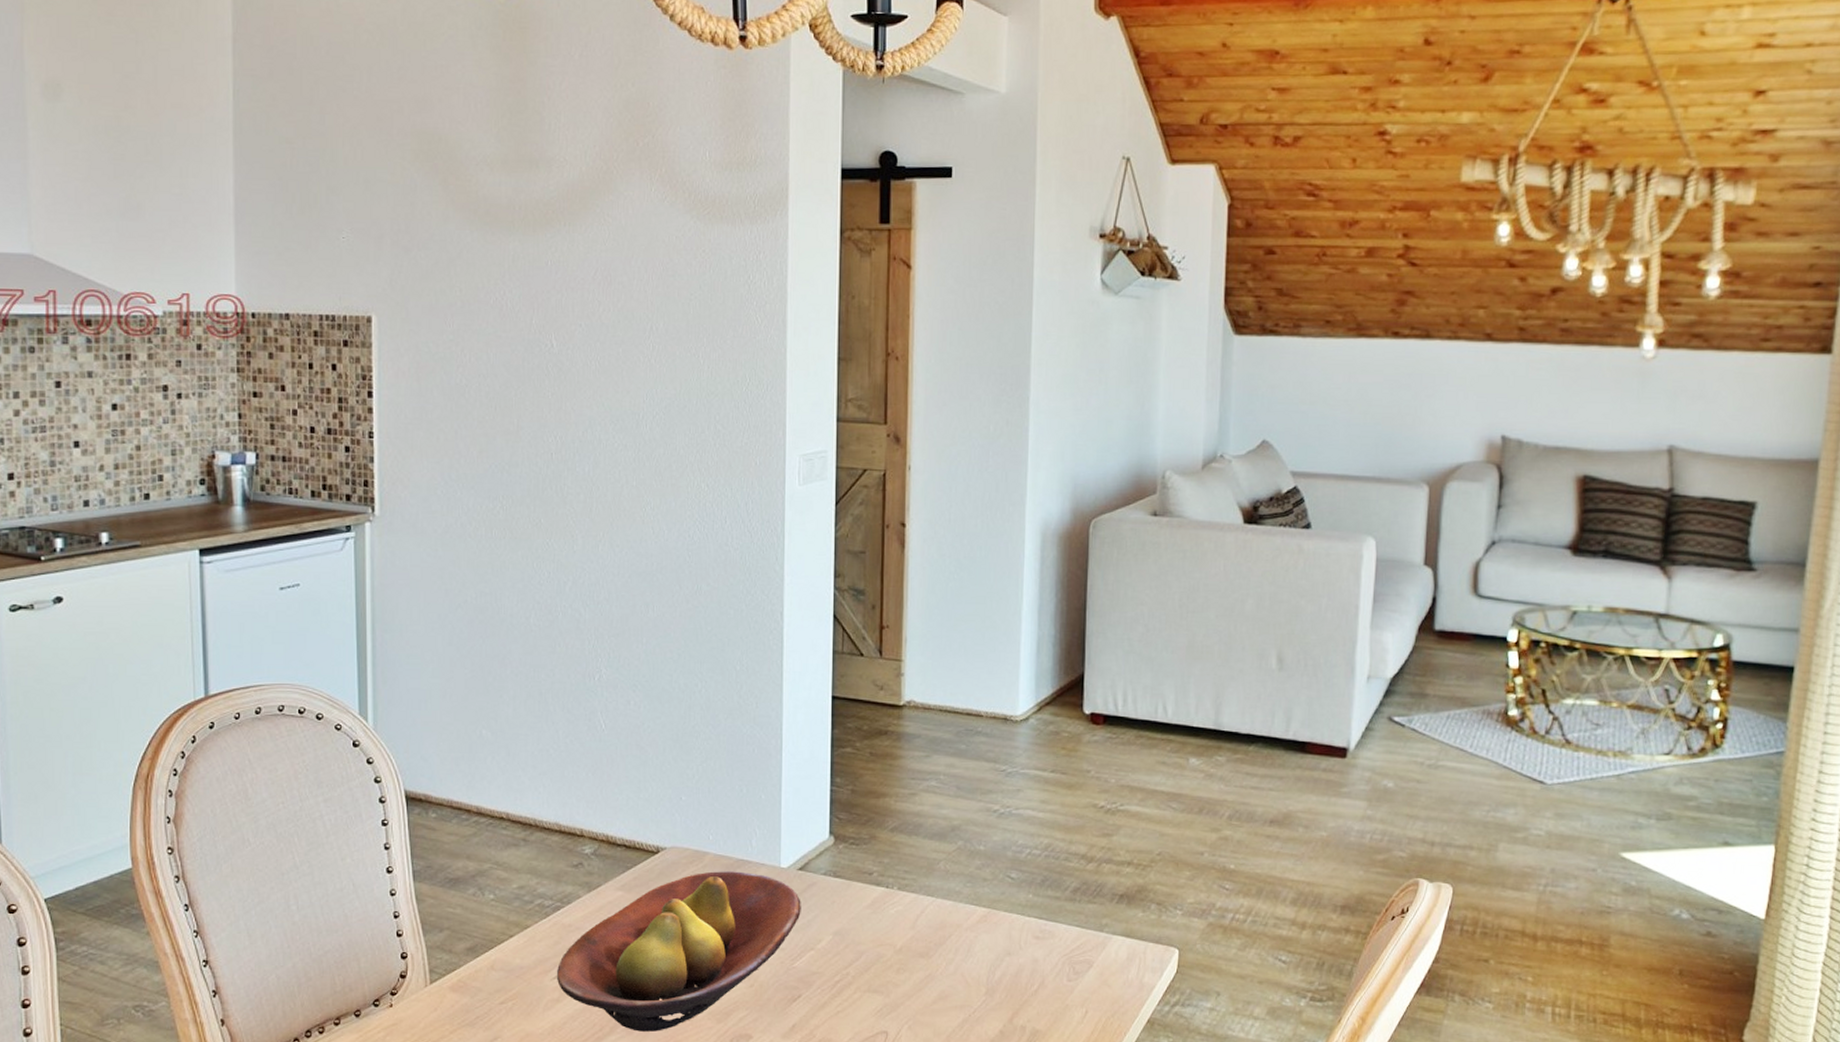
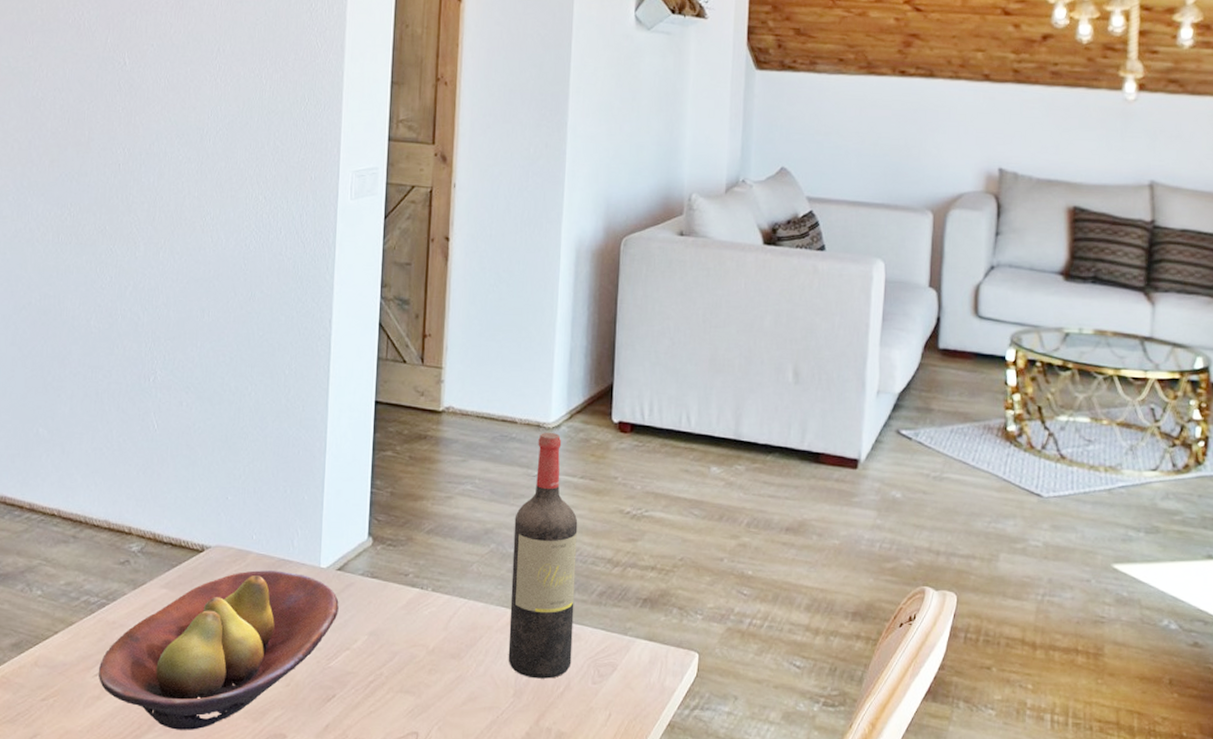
wine bottle: none [979,725,1049,977] -> present [508,432,578,679]

